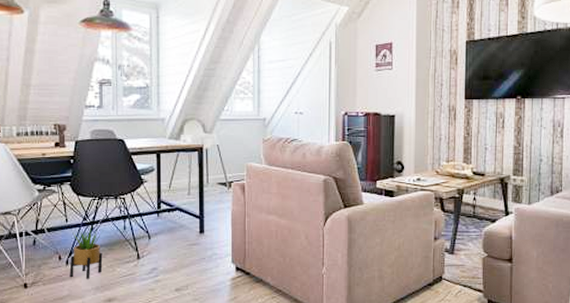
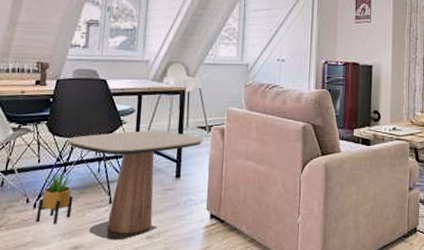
side table: none [91,188,224,293] -> present [67,130,203,240]

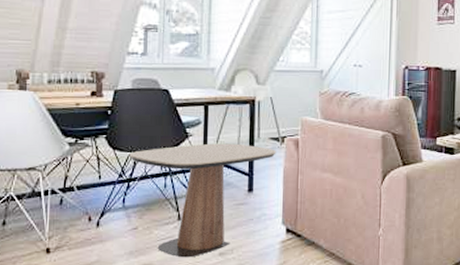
potted plant: present [36,169,77,224] -> none [100,185,141,243]

